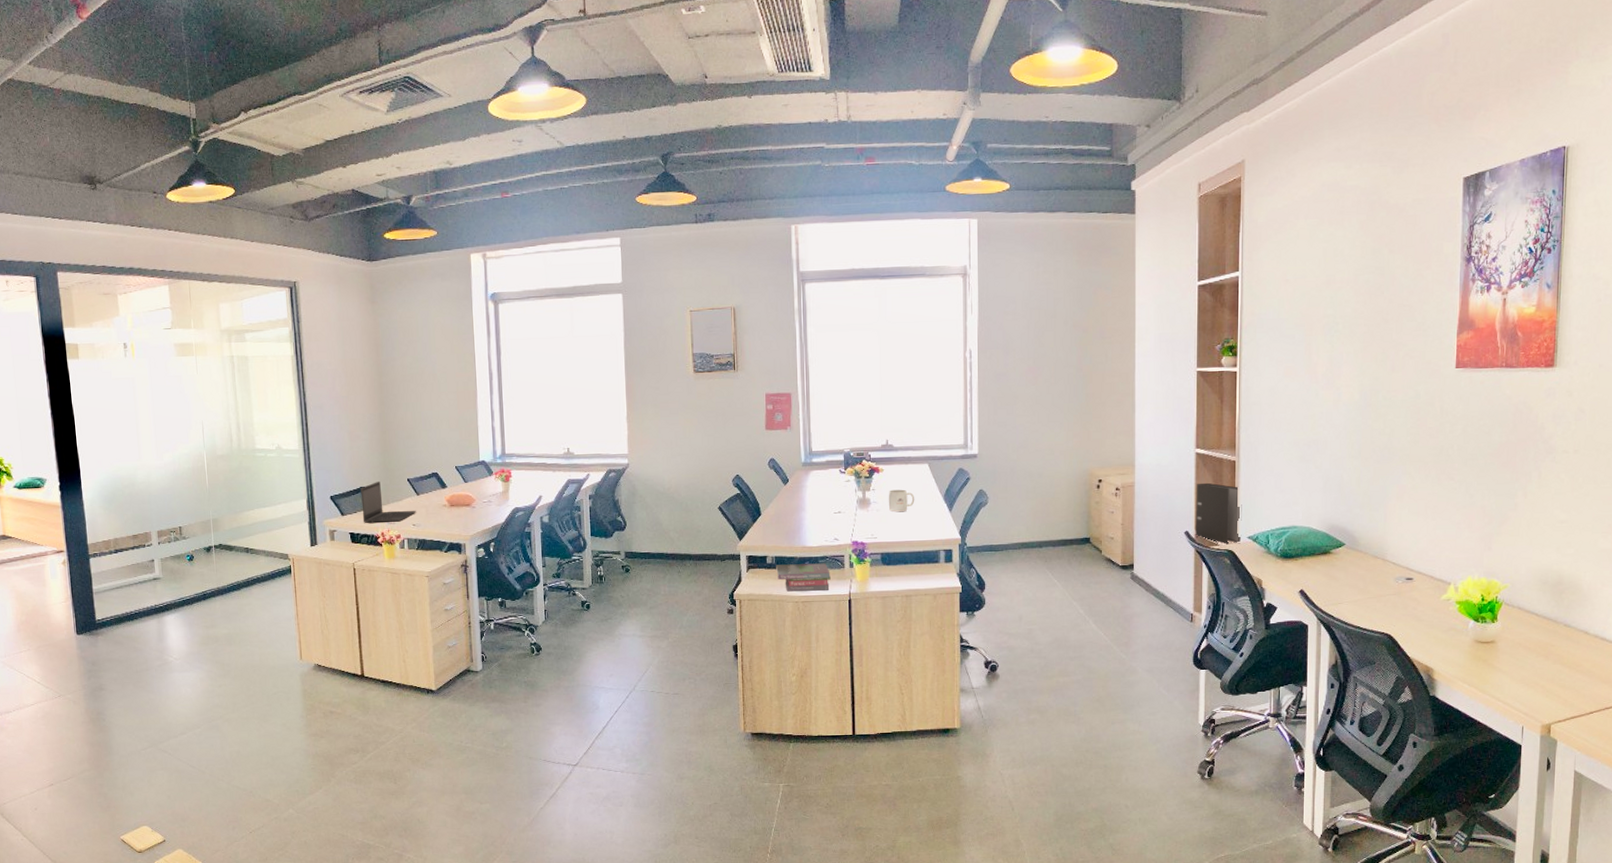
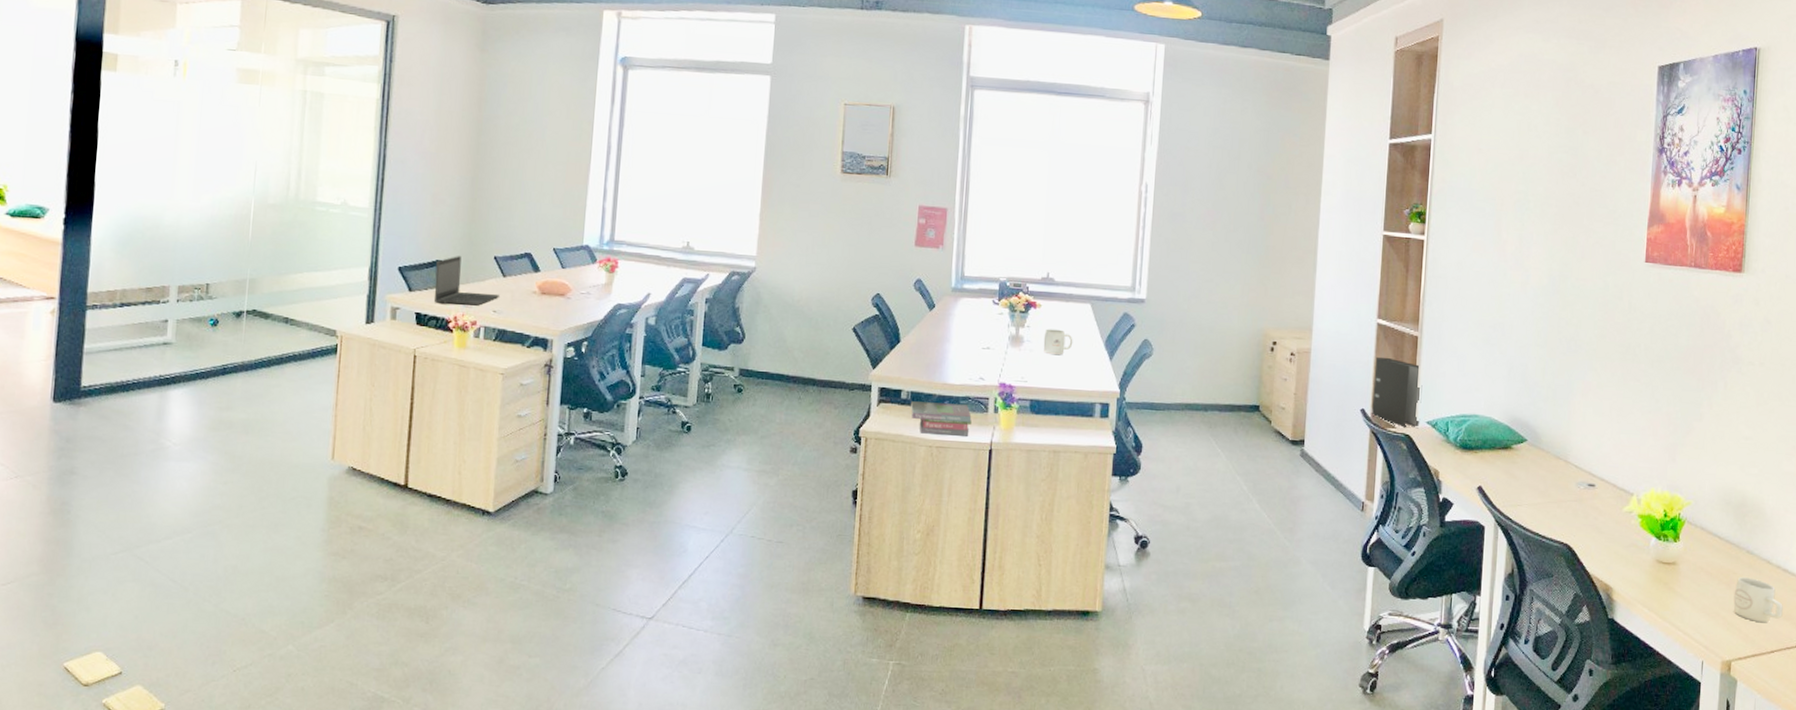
mug: none [1552,648,1601,688] -> present [1733,577,1783,623]

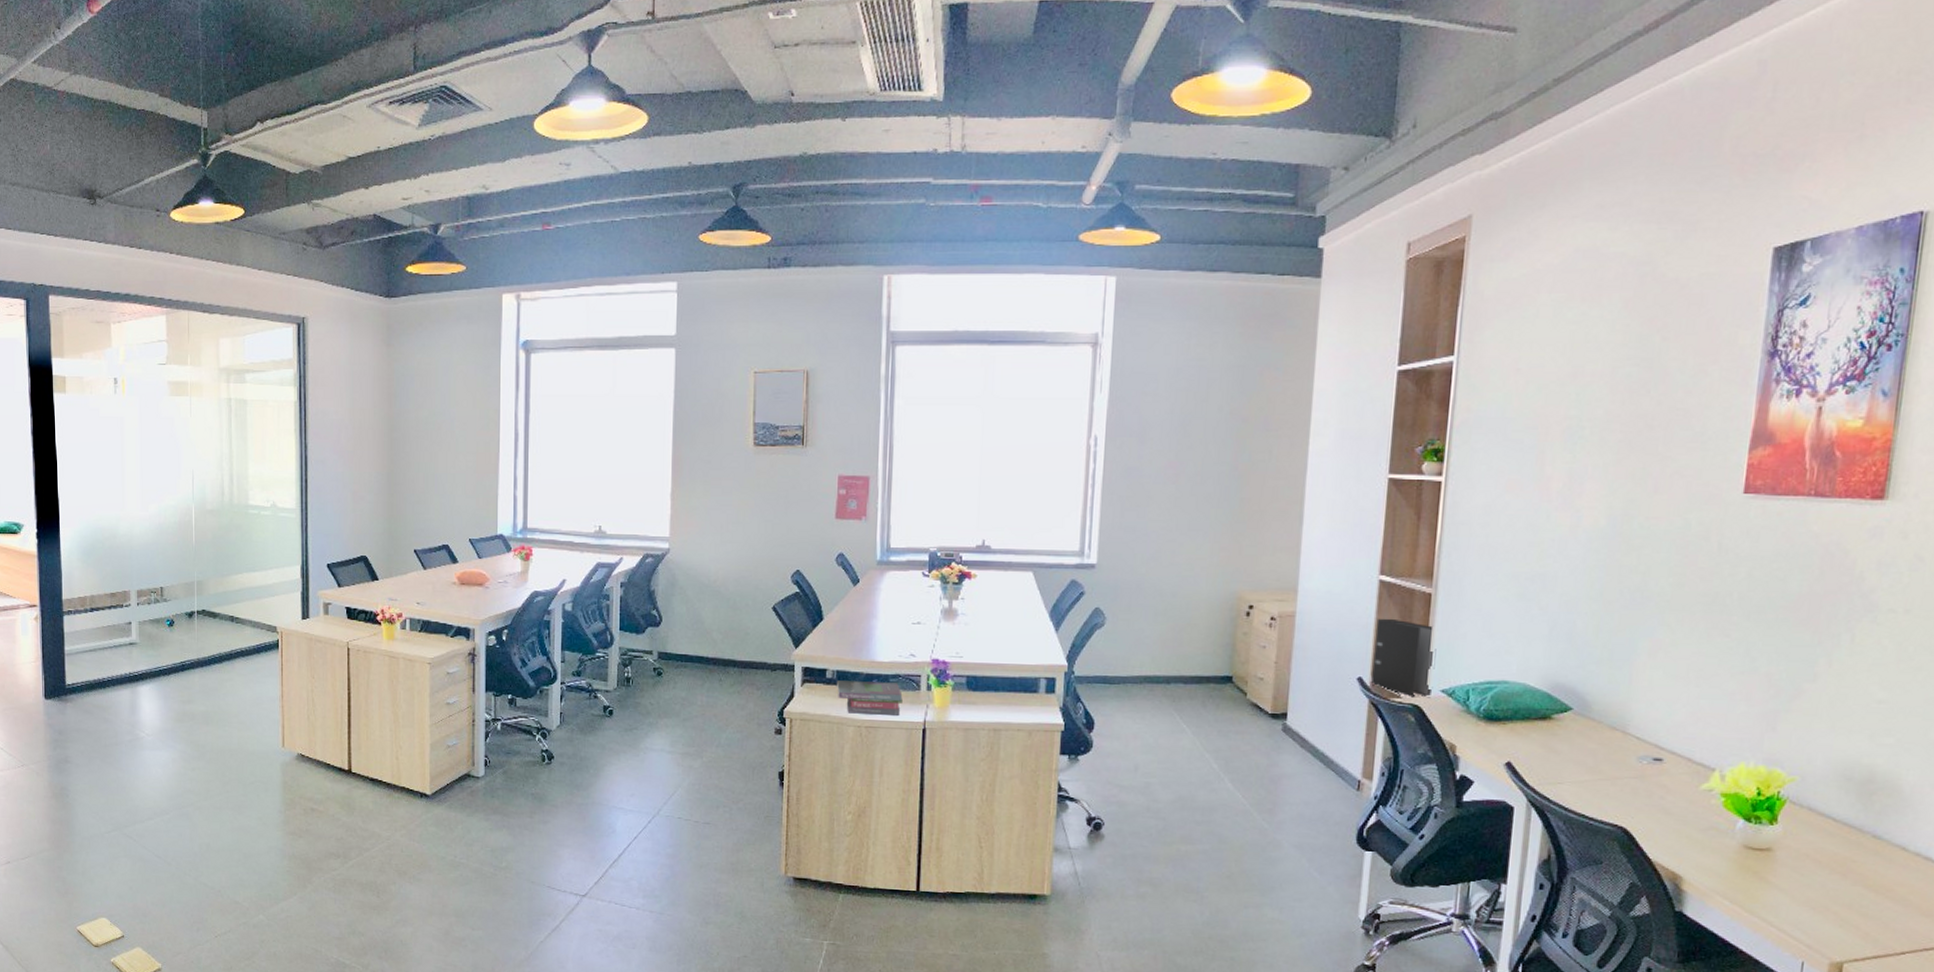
laptop: present [434,256,499,306] -> none [361,551,421,598]
mug: present [1043,329,1073,356] -> none [979,600,1013,629]
mug: present [1733,577,1783,623] -> none [1849,866,1922,920]

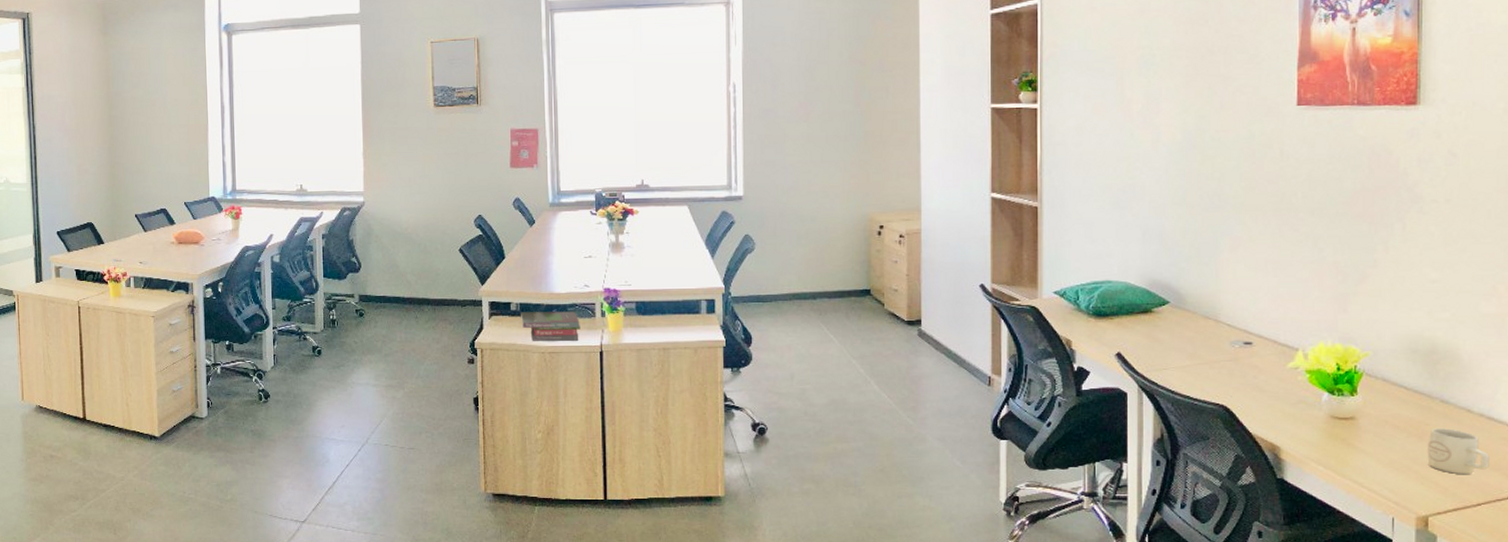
binder: present [1371,619,1437,698] -> none [992,231,1046,300]
mug: none [1849,866,1922,920] -> present [1427,428,1489,475]

